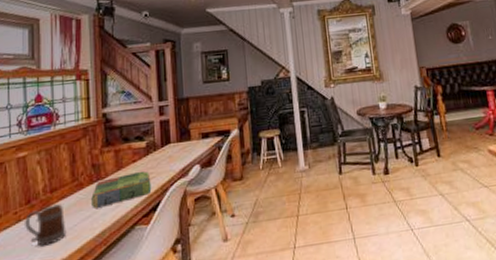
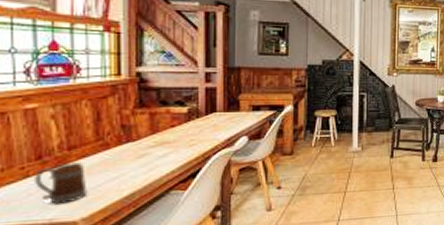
board game: present [91,171,152,208] -> none [119,137,192,170]

